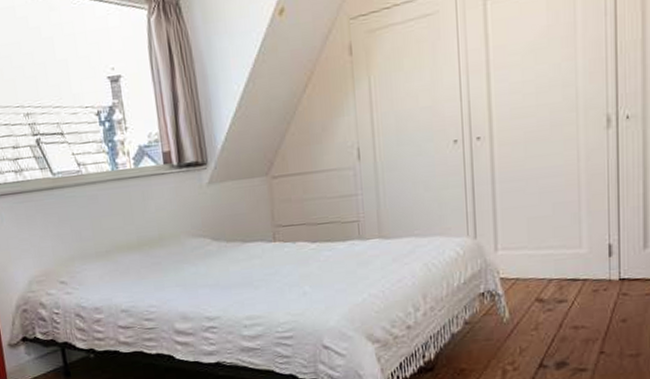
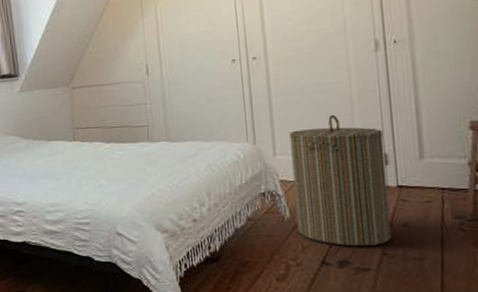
laundry hamper: none [513,202,610,347] -> present [289,114,392,247]

